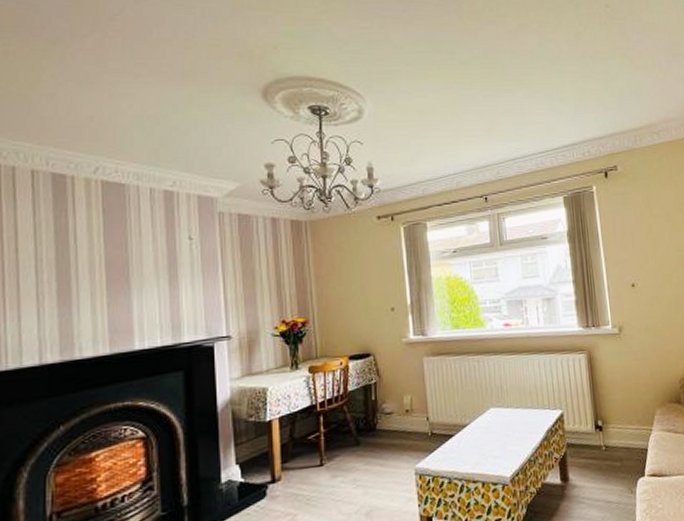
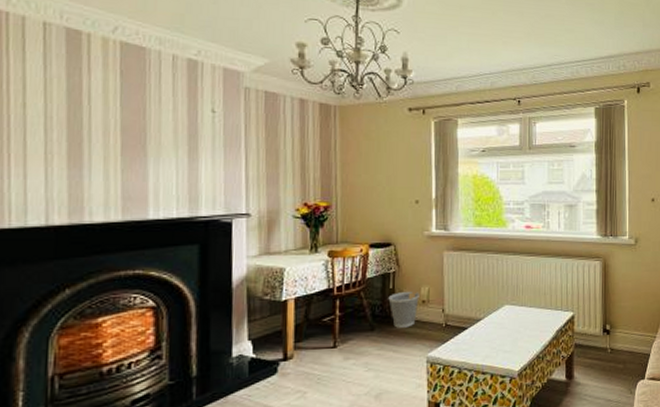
wastebasket: none [371,401,403,441] -> present [388,292,419,328]

